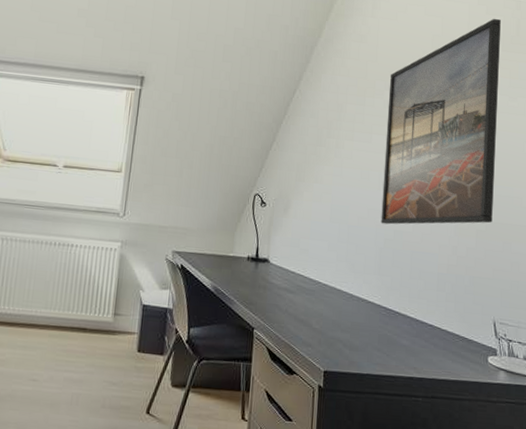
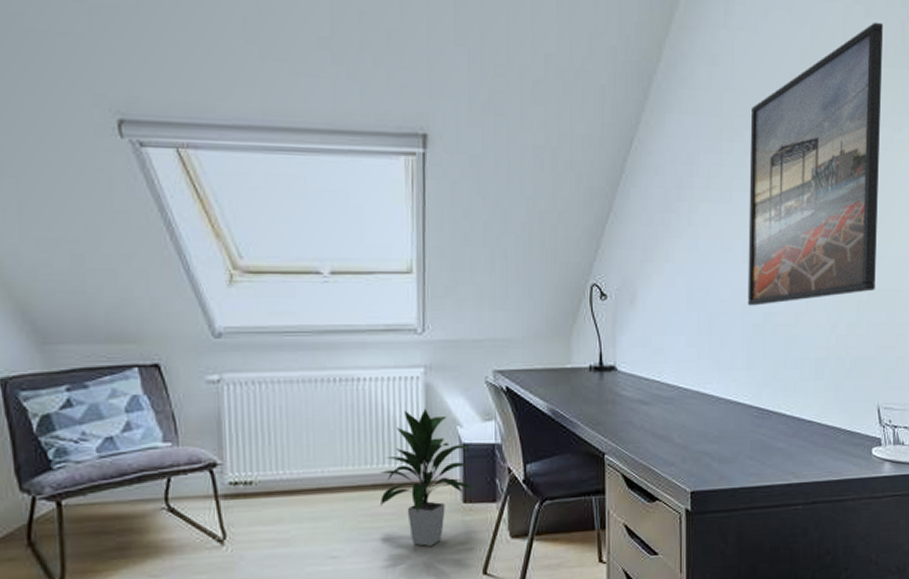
indoor plant: none [75,273,149,383] -> present [380,408,477,546]

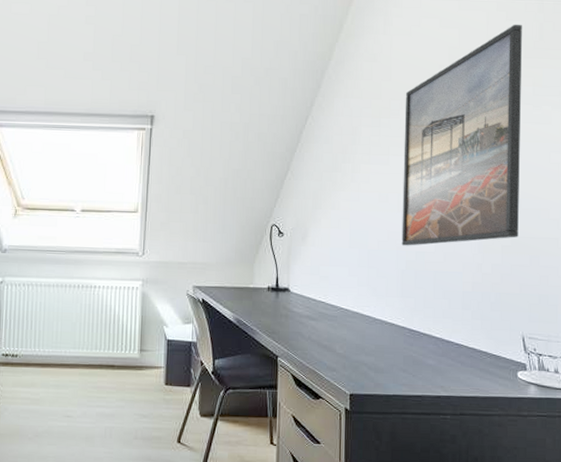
indoor plant: present [380,408,477,546] -> none [104,311,176,416]

